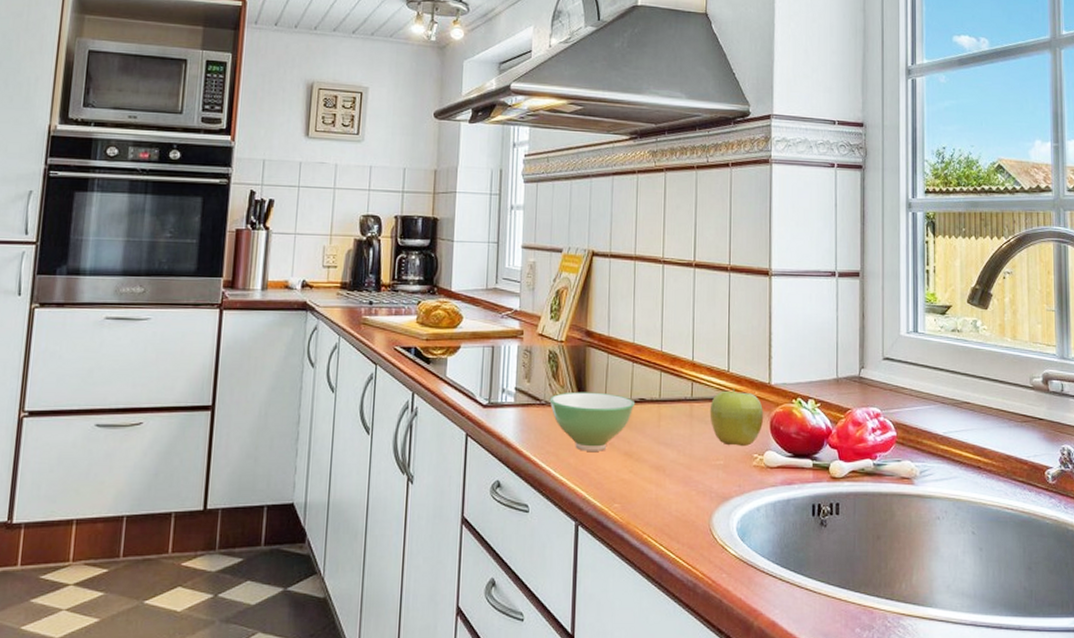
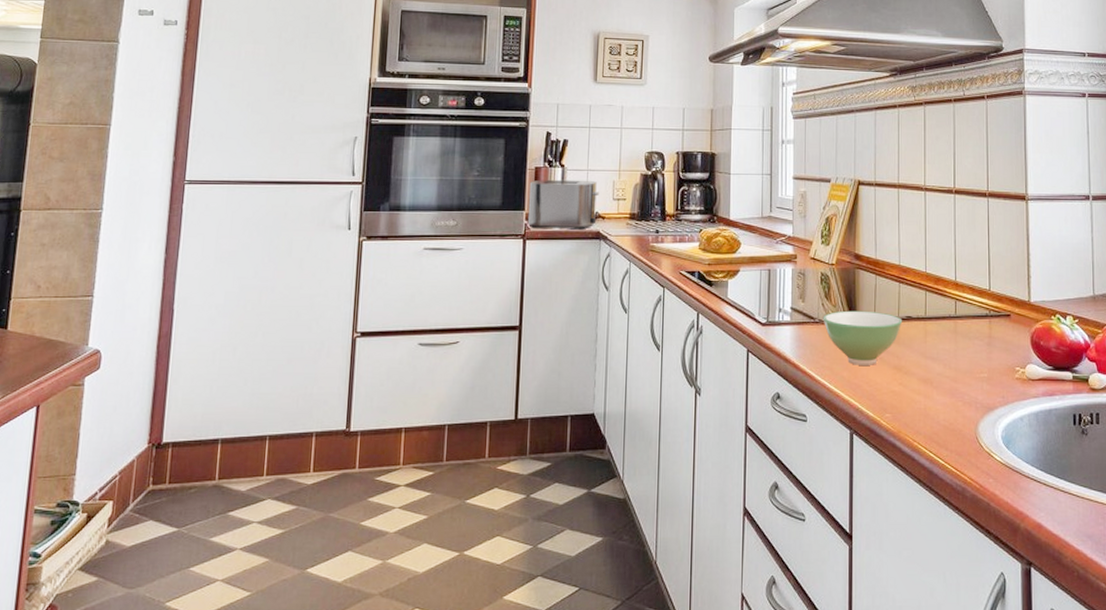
toaster: none [225,243,307,300] -> present [527,179,599,230]
fruit: present [709,389,764,446] -> none [973,307,1025,360]

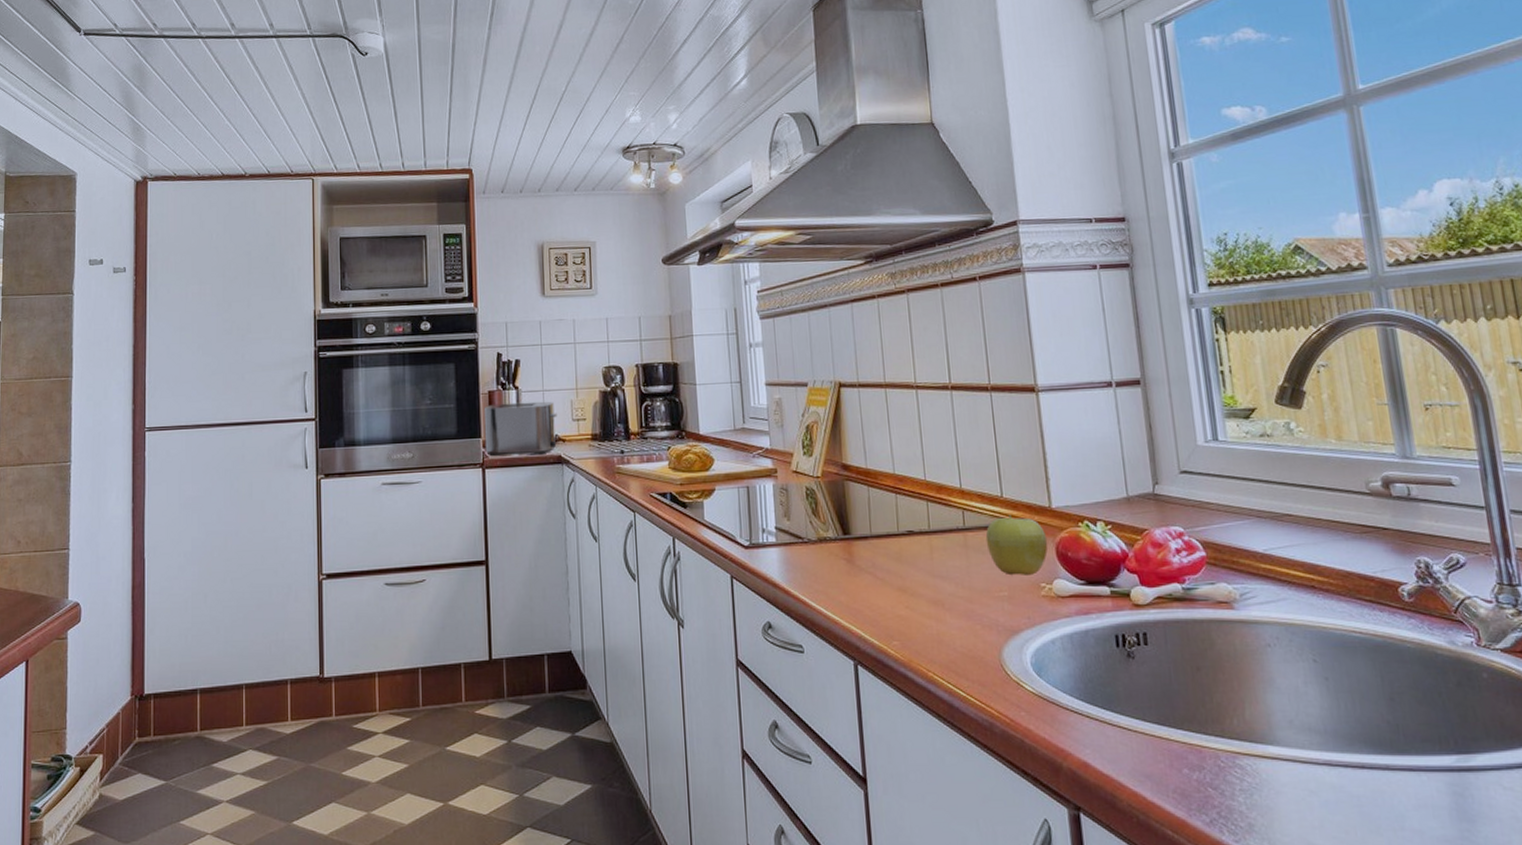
bowl: present [823,310,903,365] -> none [812,526,904,588]
fruit: none [973,307,1025,360] -> present [985,515,1048,576]

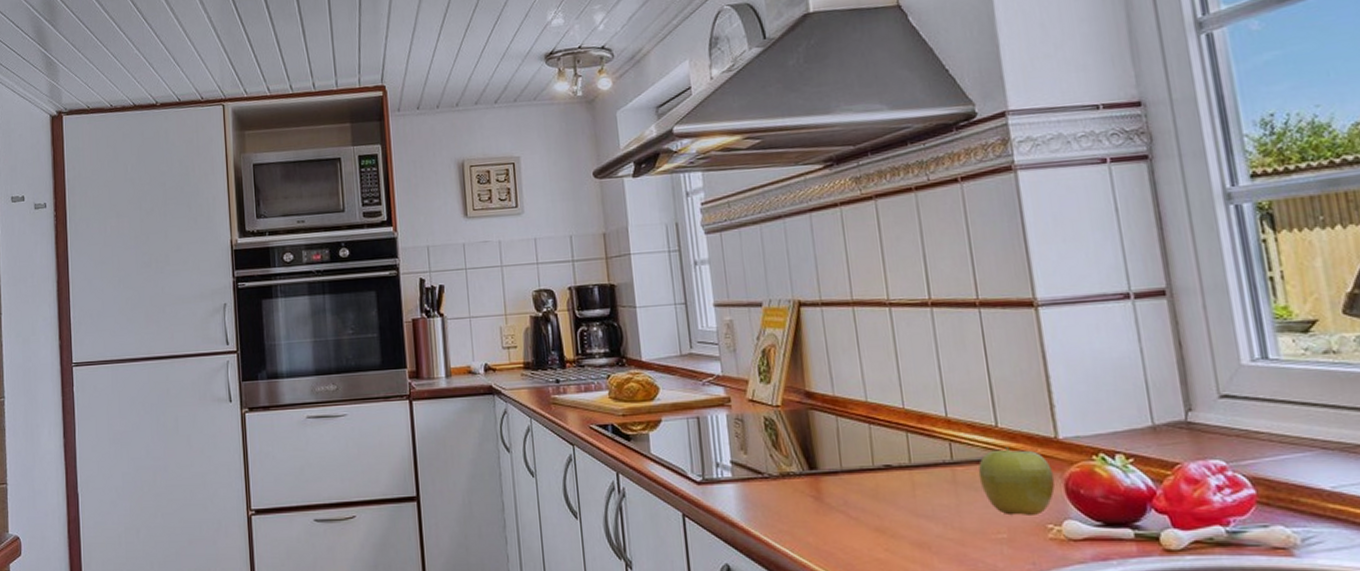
toaster: present [483,401,557,456] -> none [408,328,486,387]

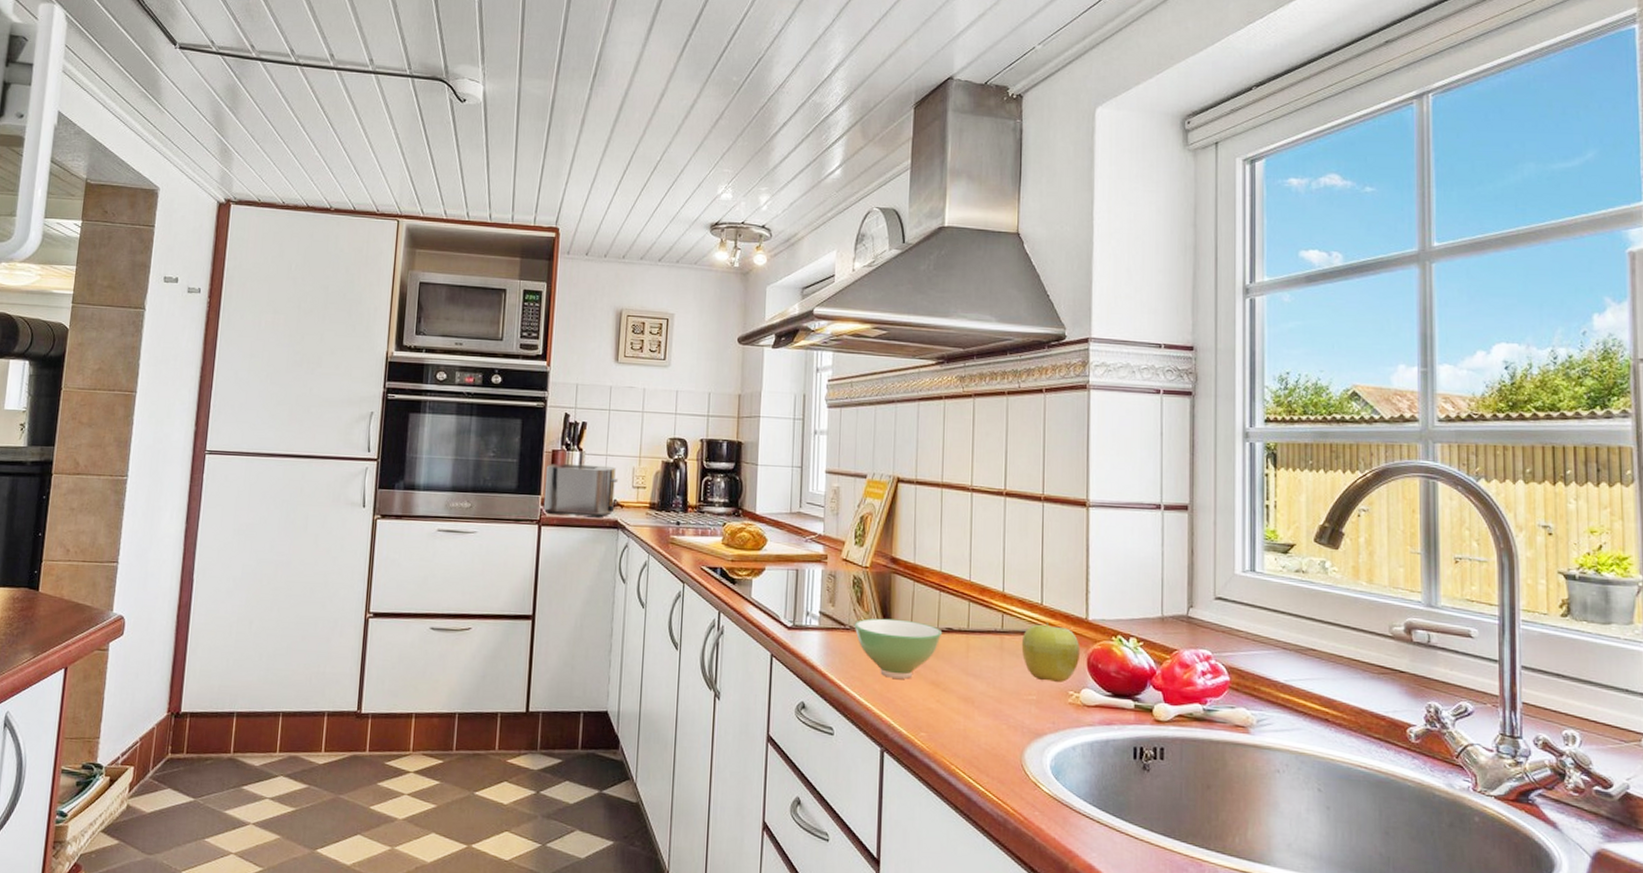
toaster: none [408,328,486,387] -> present [543,463,618,518]
bowl: none [773,460,880,528] -> present [854,618,943,679]

